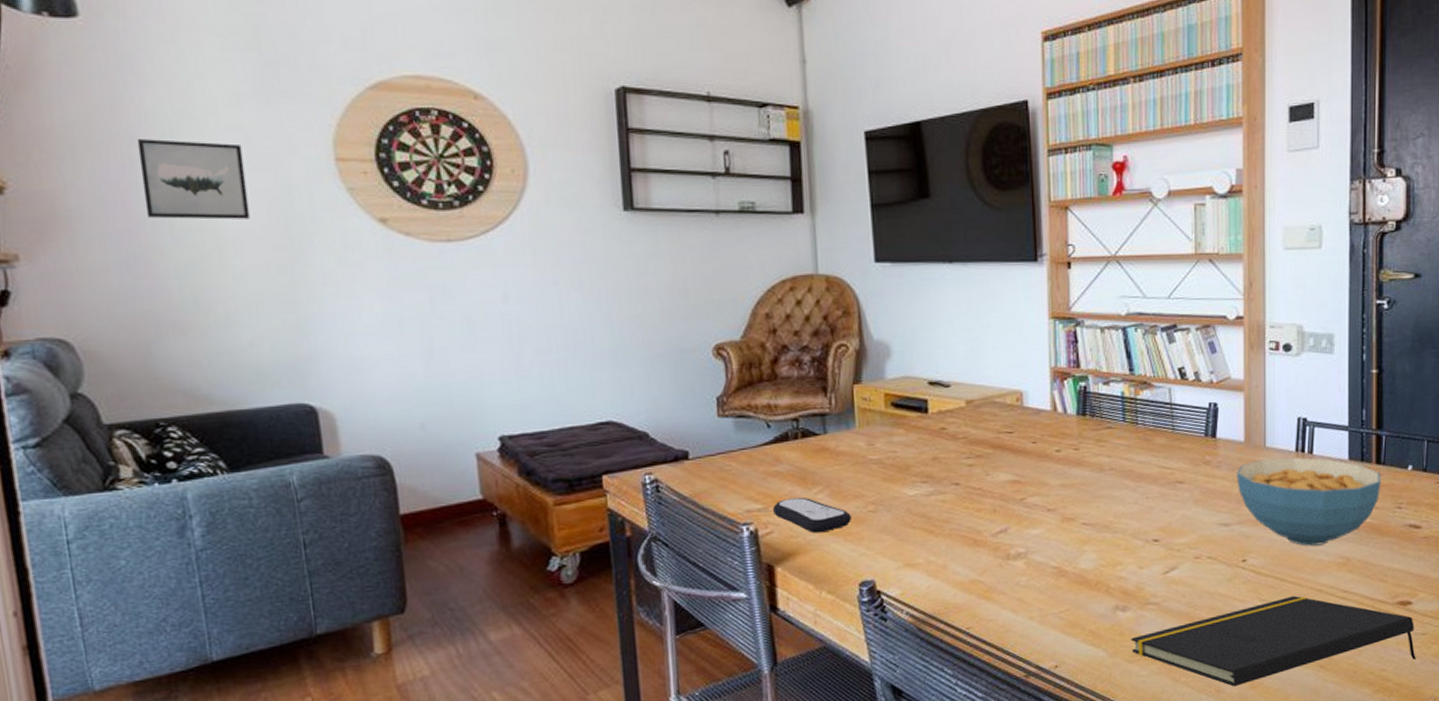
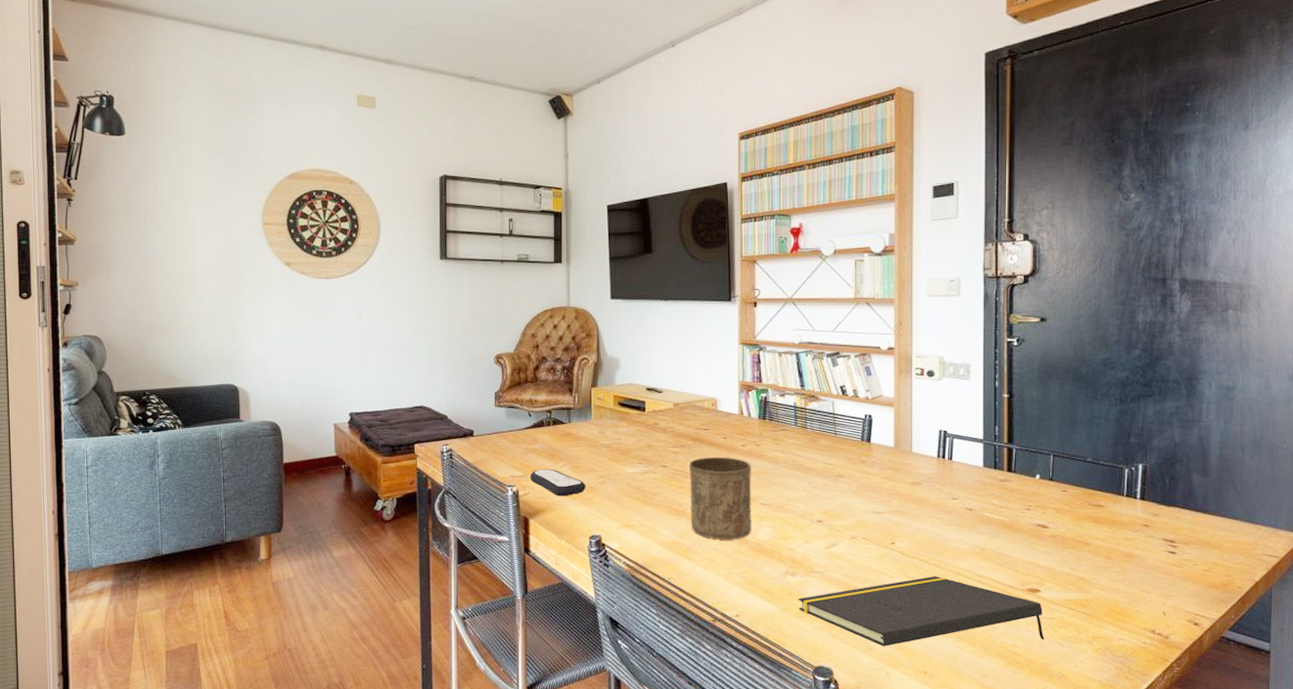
wall art: present [136,139,250,220] -> none [150,210,210,262]
cup: none [988,467,1071,573] -> present [688,456,751,539]
cereal bowl: present [1236,457,1382,546] -> none [887,462,1012,536]

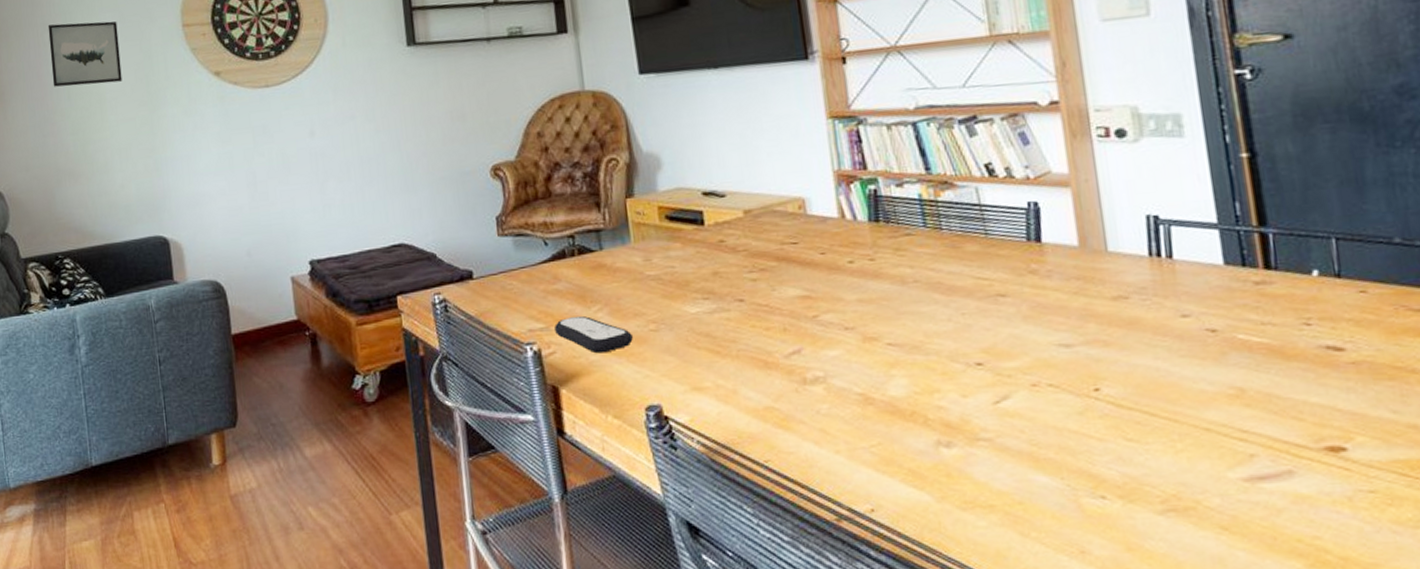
wall art: none [150,210,210,262] -> present [47,21,122,87]
cup: present [688,456,751,539] -> none [774,280,878,400]
notepad: present [798,576,1044,647] -> none [961,435,1366,548]

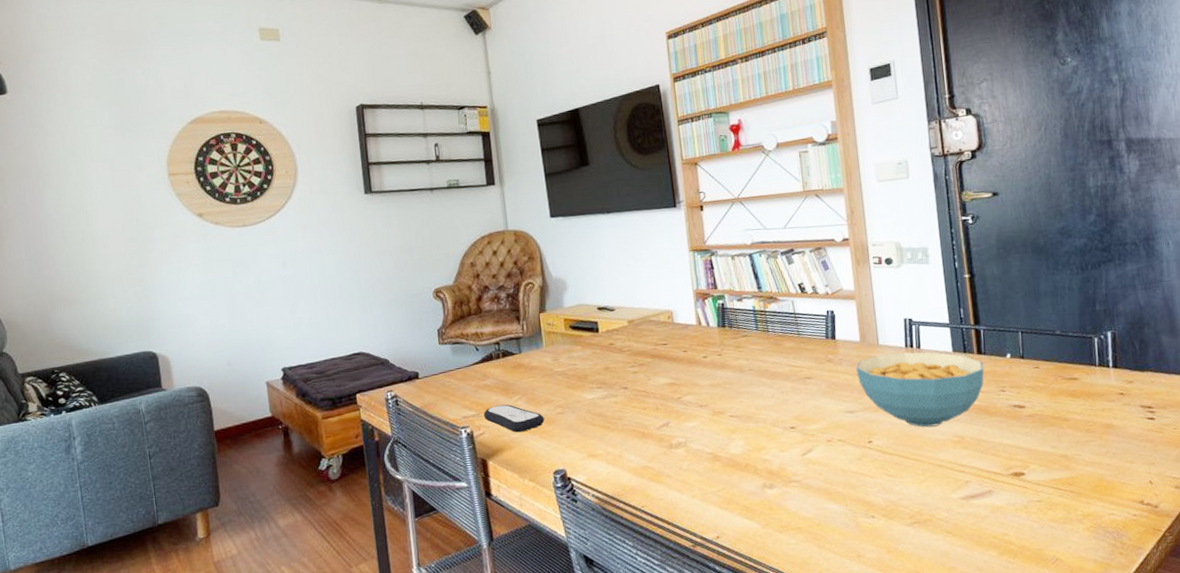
wall art: present [47,21,122,87] -> none [42,170,113,226]
cereal bowl: none [1073,263,1276,373] -> present [856,352,984,427]

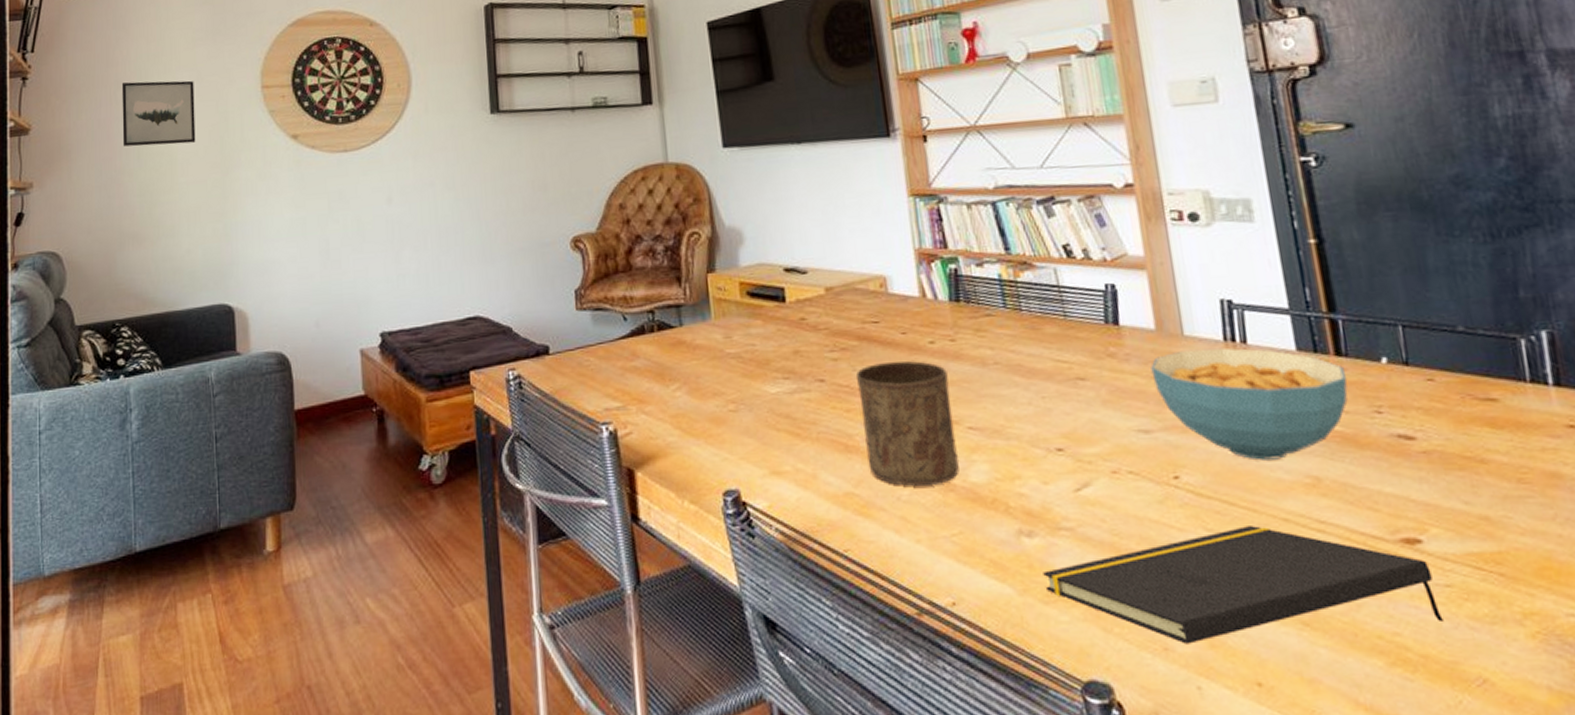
wall art: none [42,170,113,226] -> present [121,80,196,147]
remote control: present [483,404,544,432] -> none [630,394,712,435]
cup: none [650,371,723,459] -> present [855,361,960,486]
notepad: none [779,471,1035,552] -> present [1043,526,1444,644]

